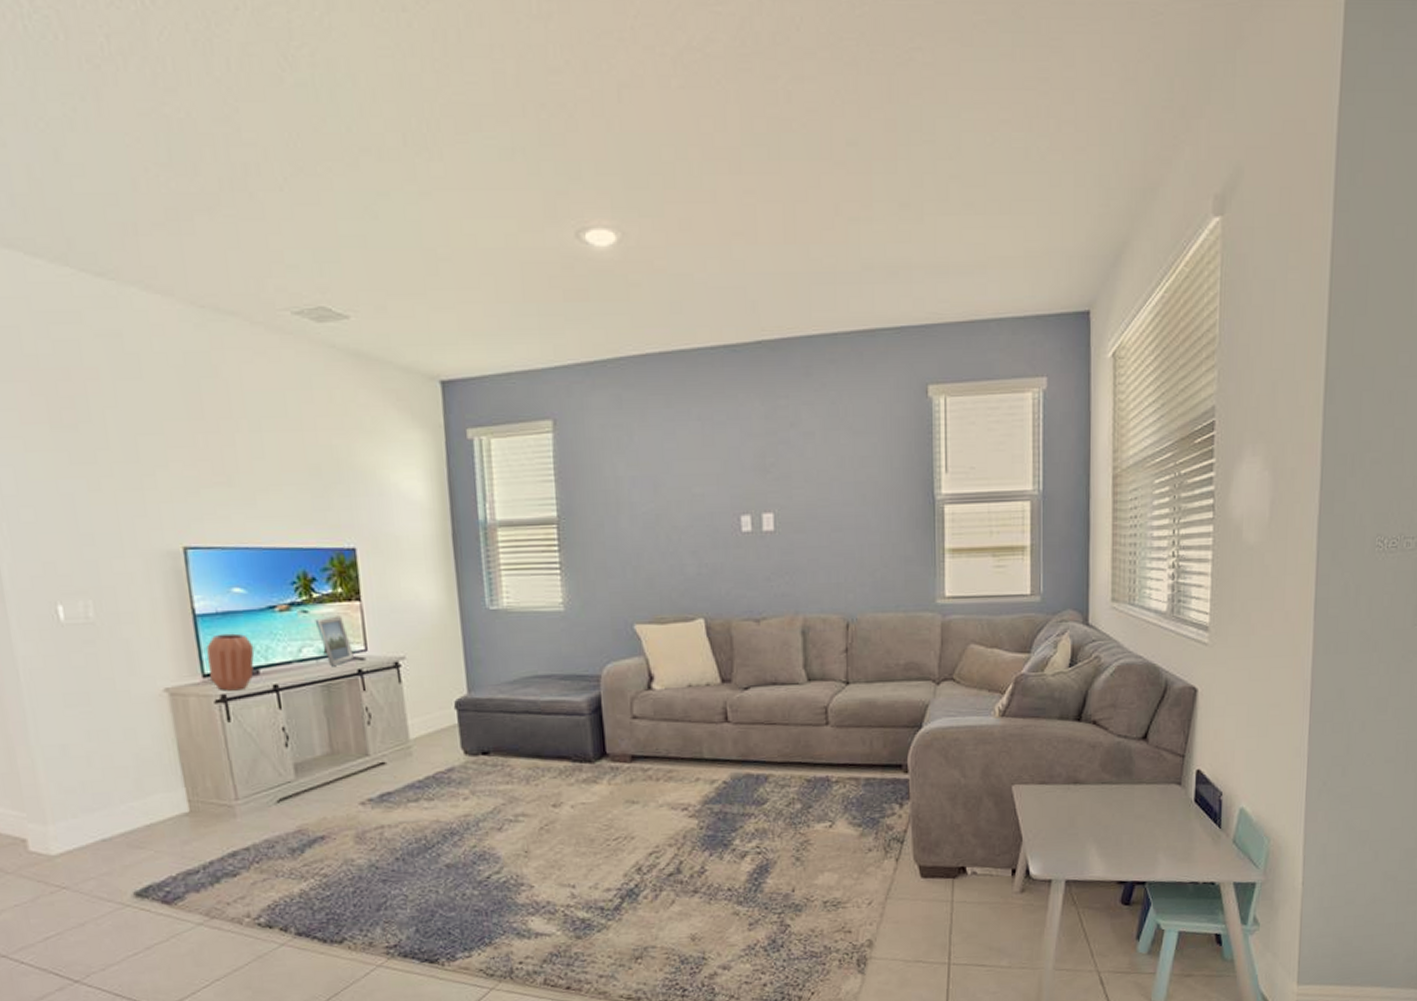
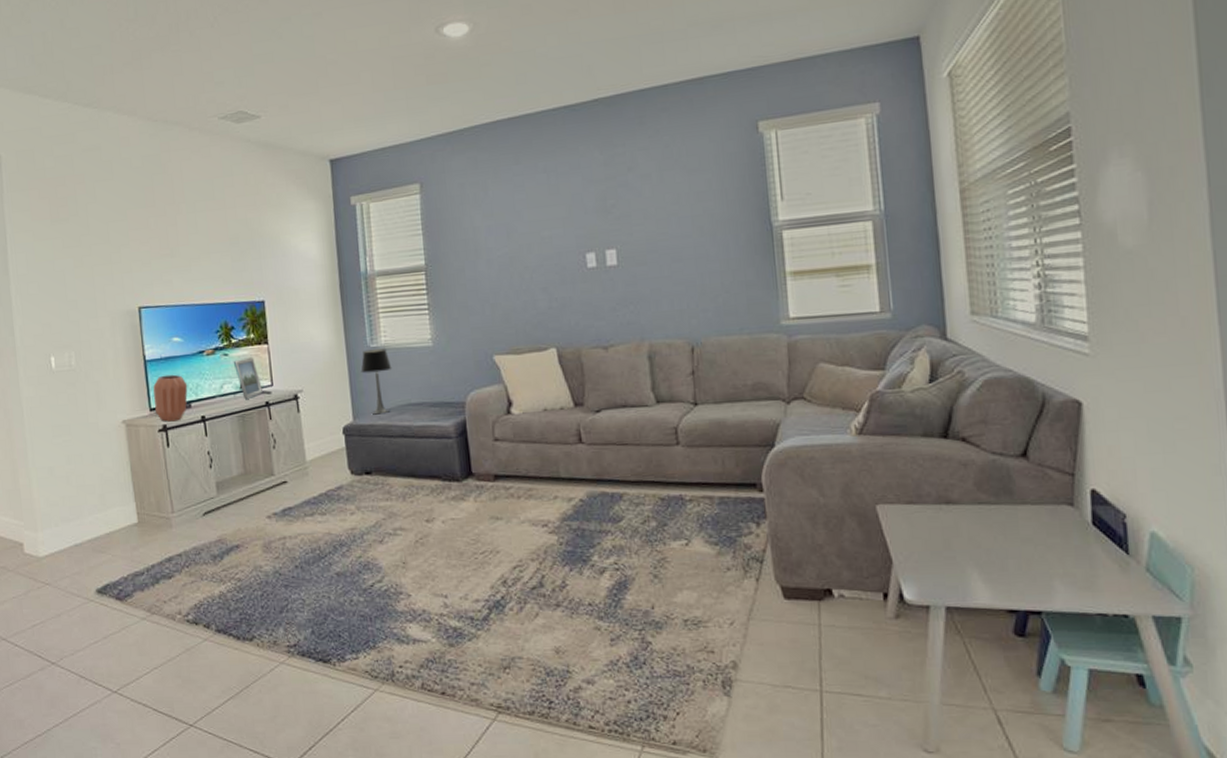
table lamp: none [477,612,516,688] -> present [360,348,392,415]

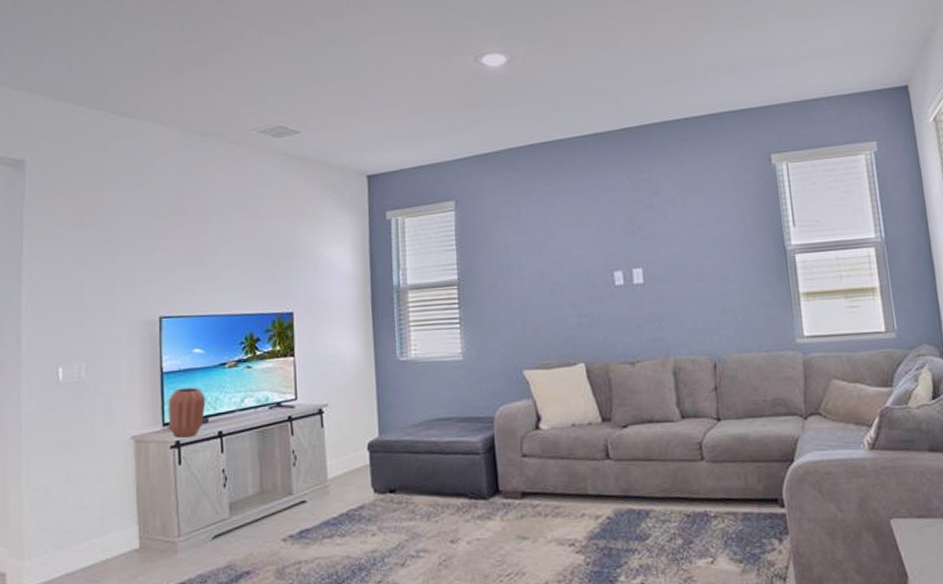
picture frame: present [233,357,264,399] -> none [256,370,287,413]
table lamp: present [360,348,392,415] -> none [389,362,421,430]

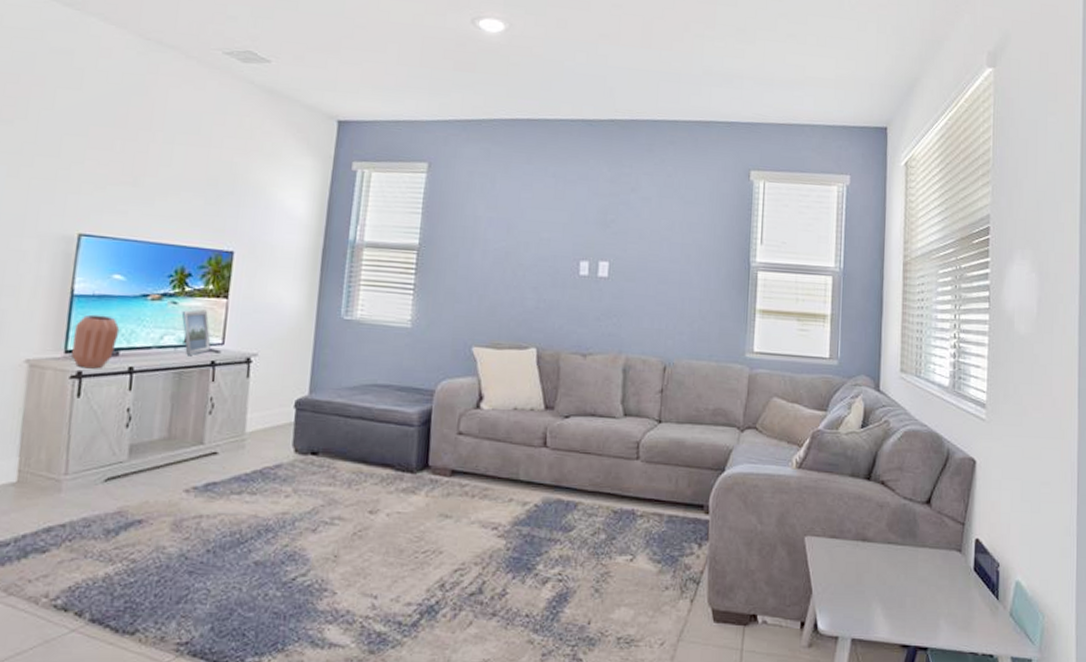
picture frame: none [256,370,287,413] -> present [181,310,212,355]

